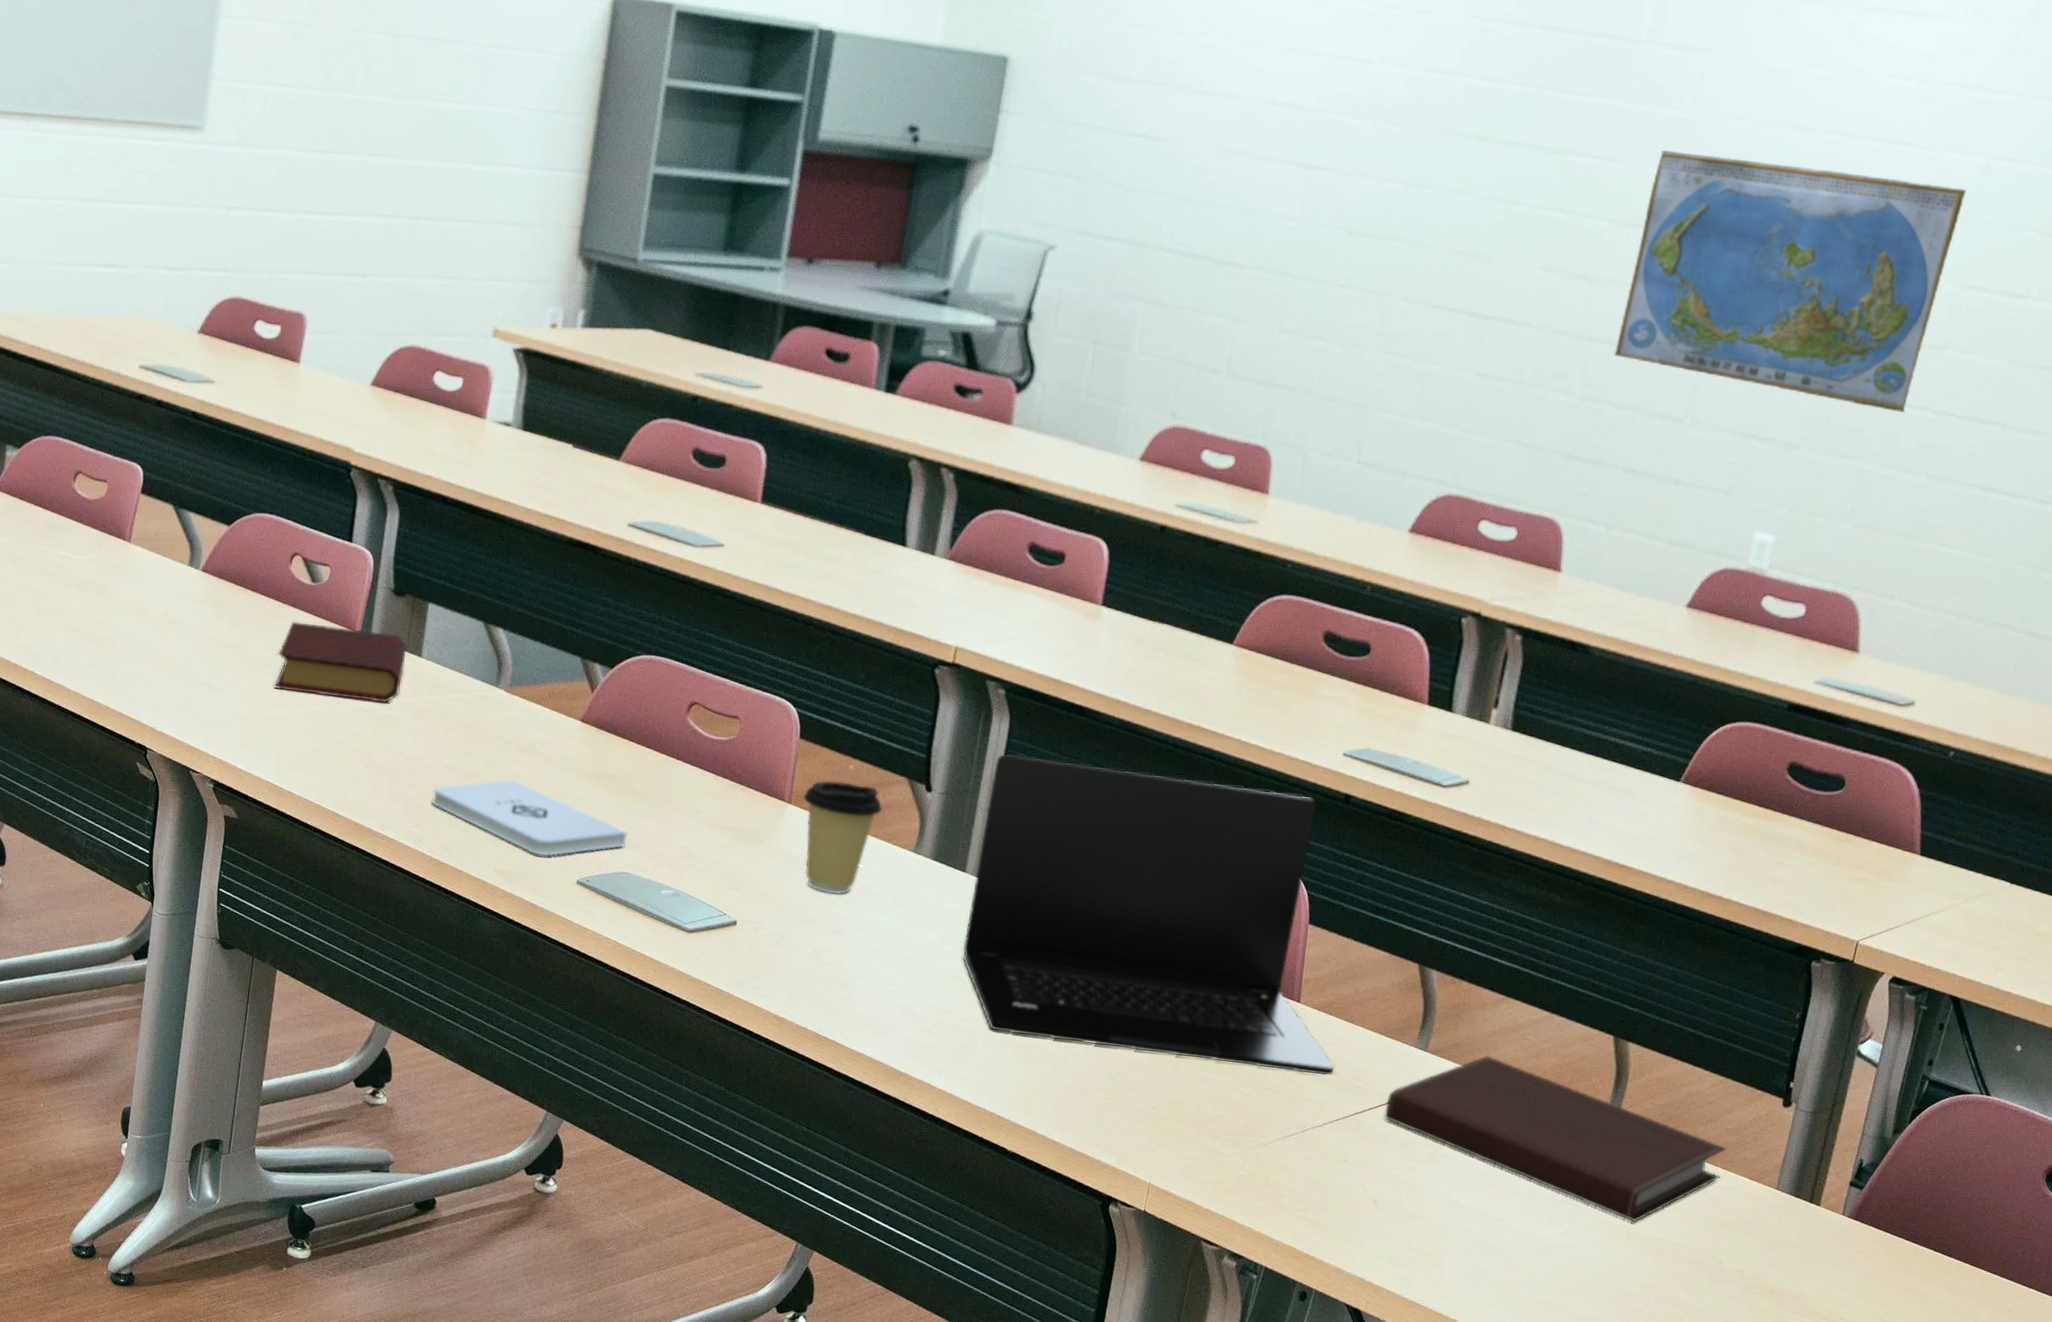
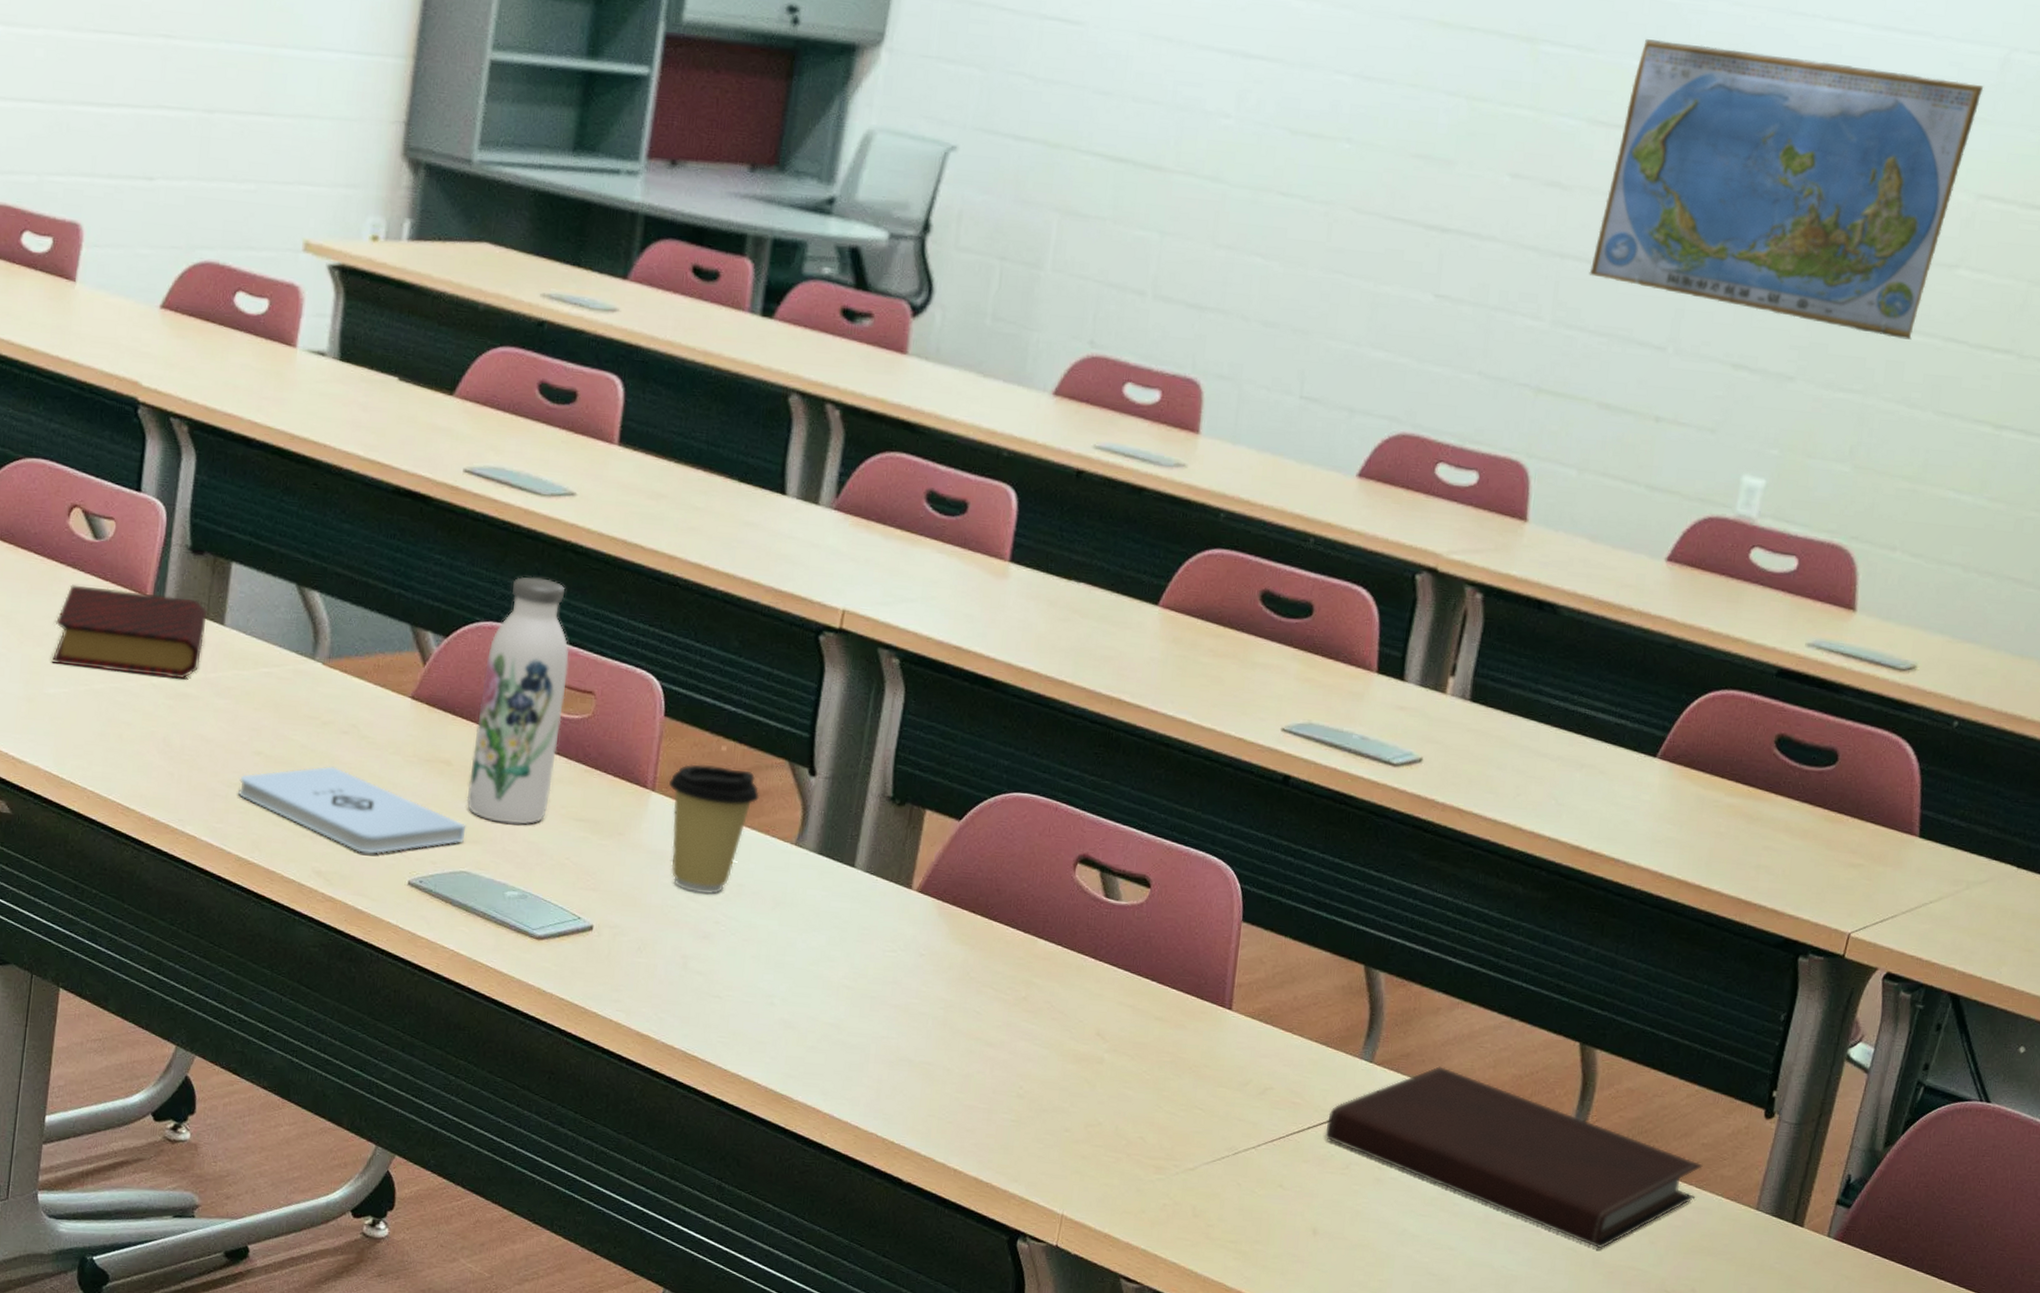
water bottle: none [628,616,718,832] -> present [466,576,570,825]
laptop: present [962,753,1335,1076] -> none [851,731,1271,1092]

